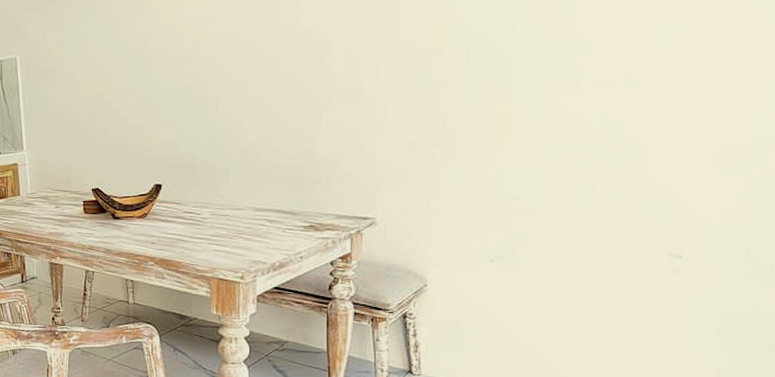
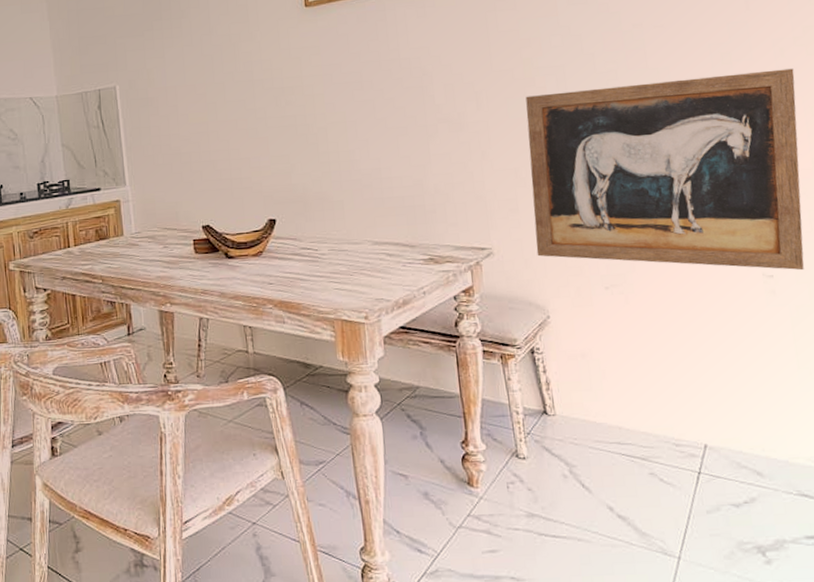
wall art: none [422,36,753,252] -> present [525,68,804,271]

